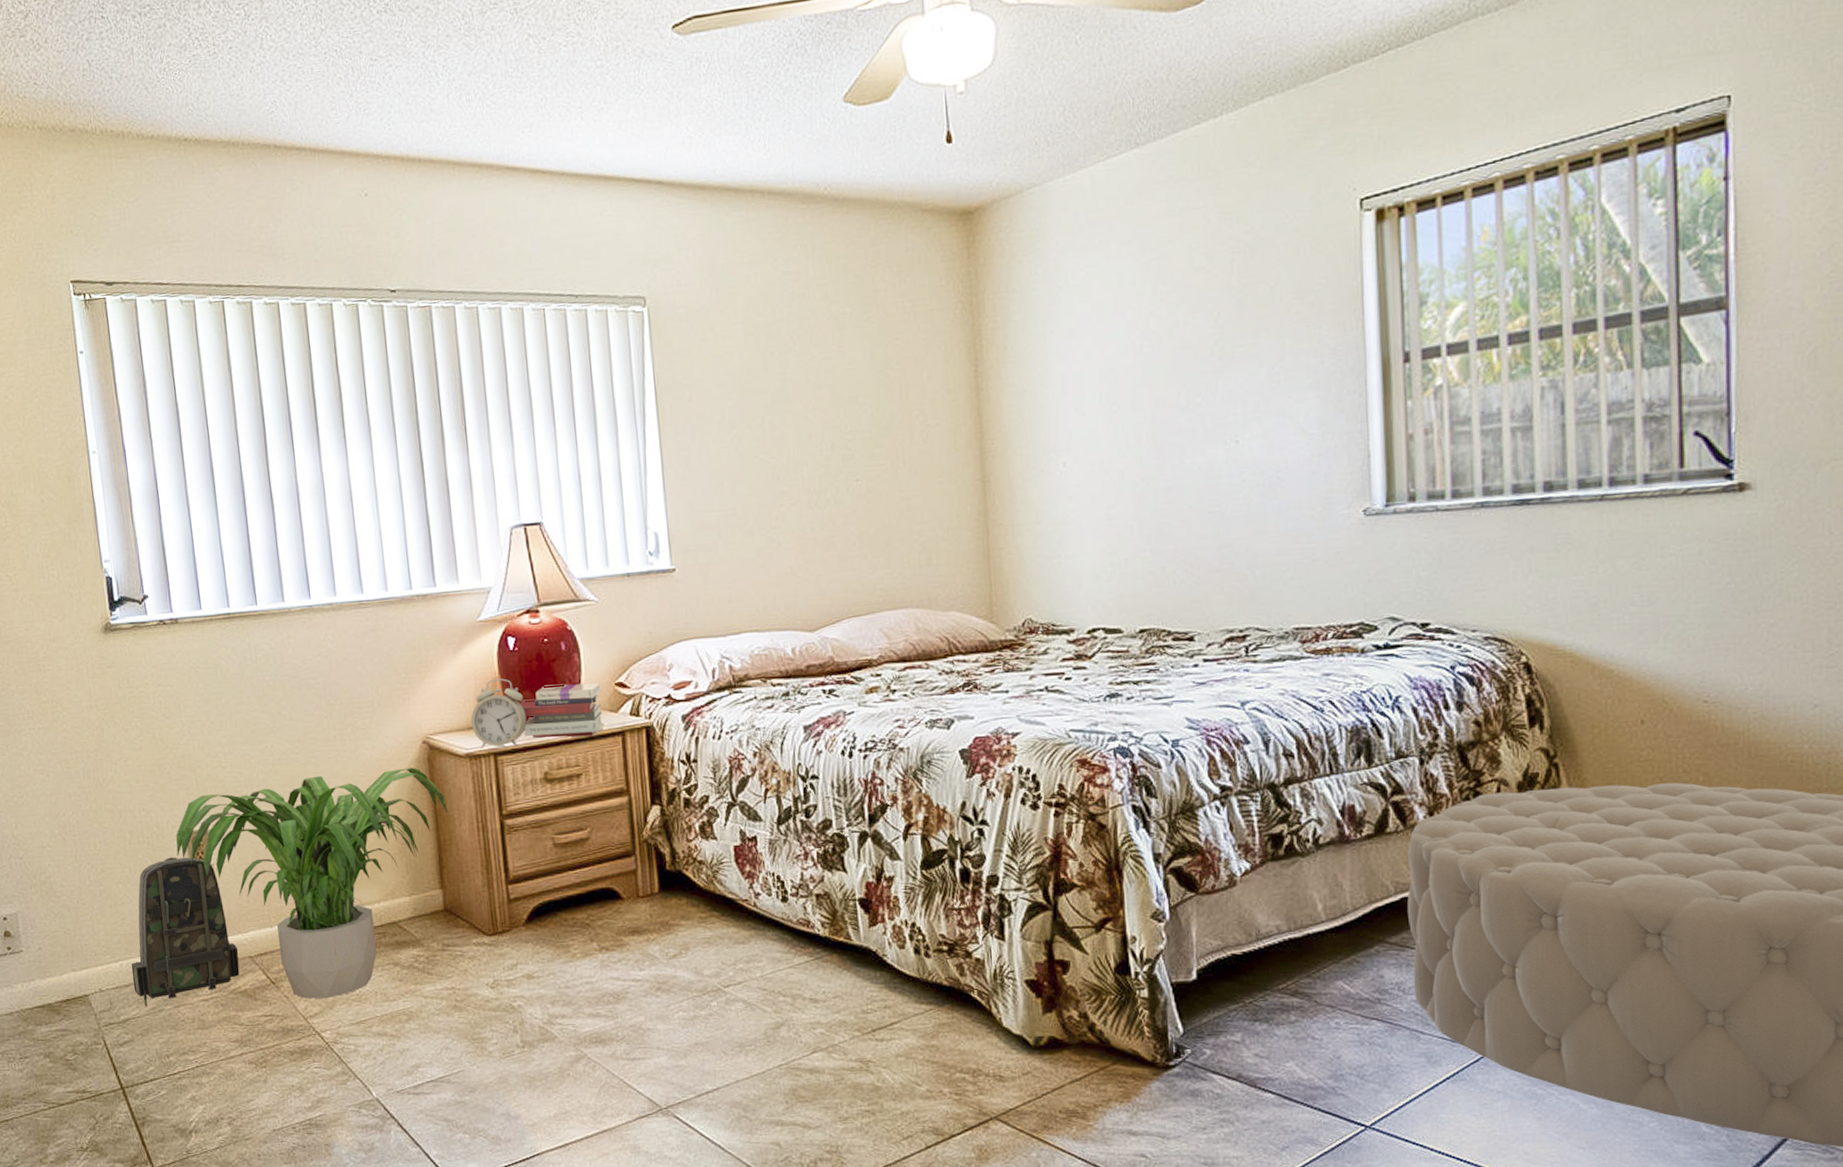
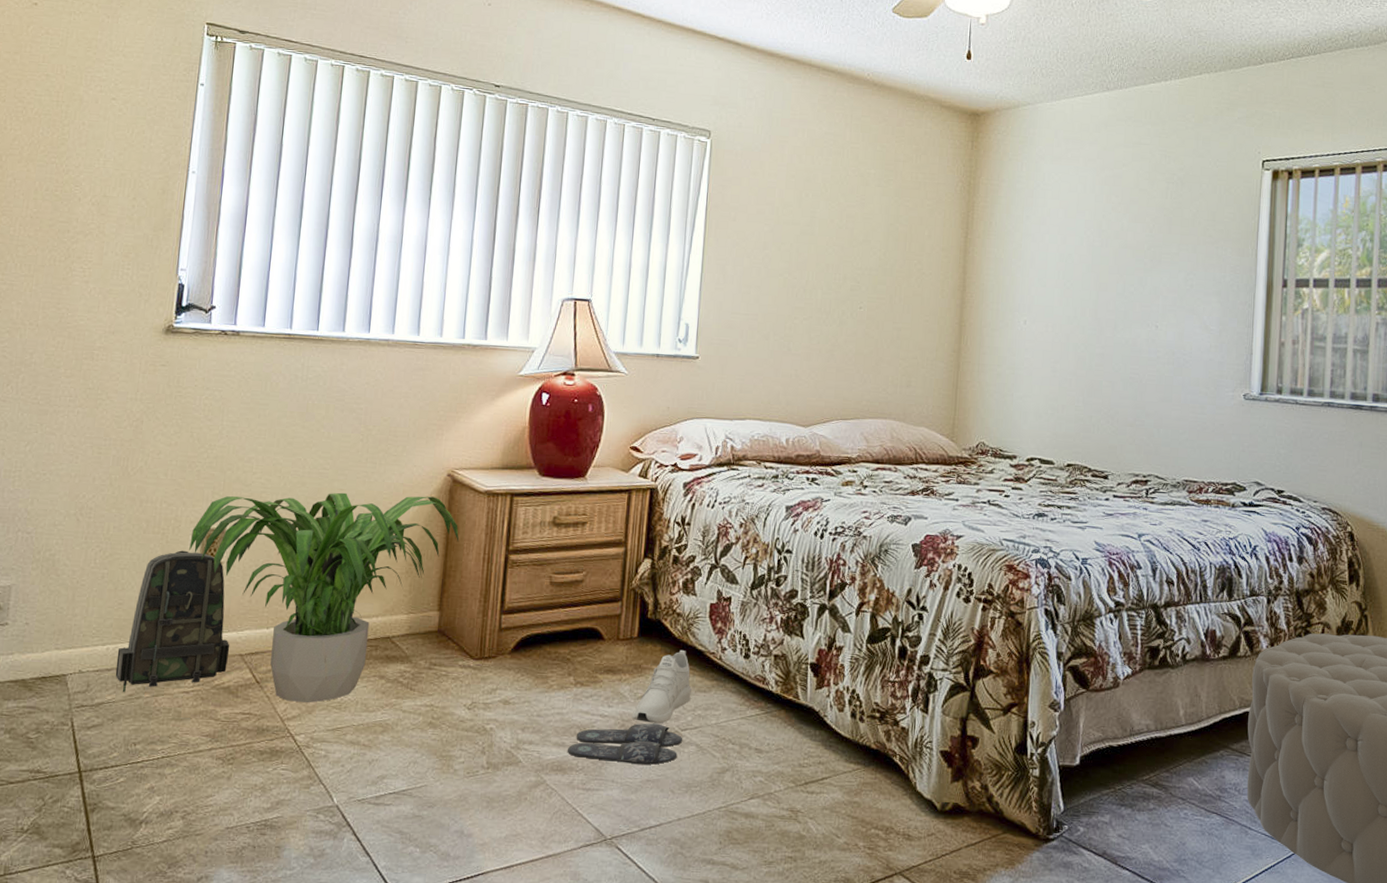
alarm clock: present [470,678,528,748] -> none [495,428,547,491]
books: present [520,682,605,738] -> none [541,440,617,490]
slippers: none [604,982,727,1028] -> present [568,723,682,765]
shoe: none [666,900,729,983] -> present [631,649,692,724]

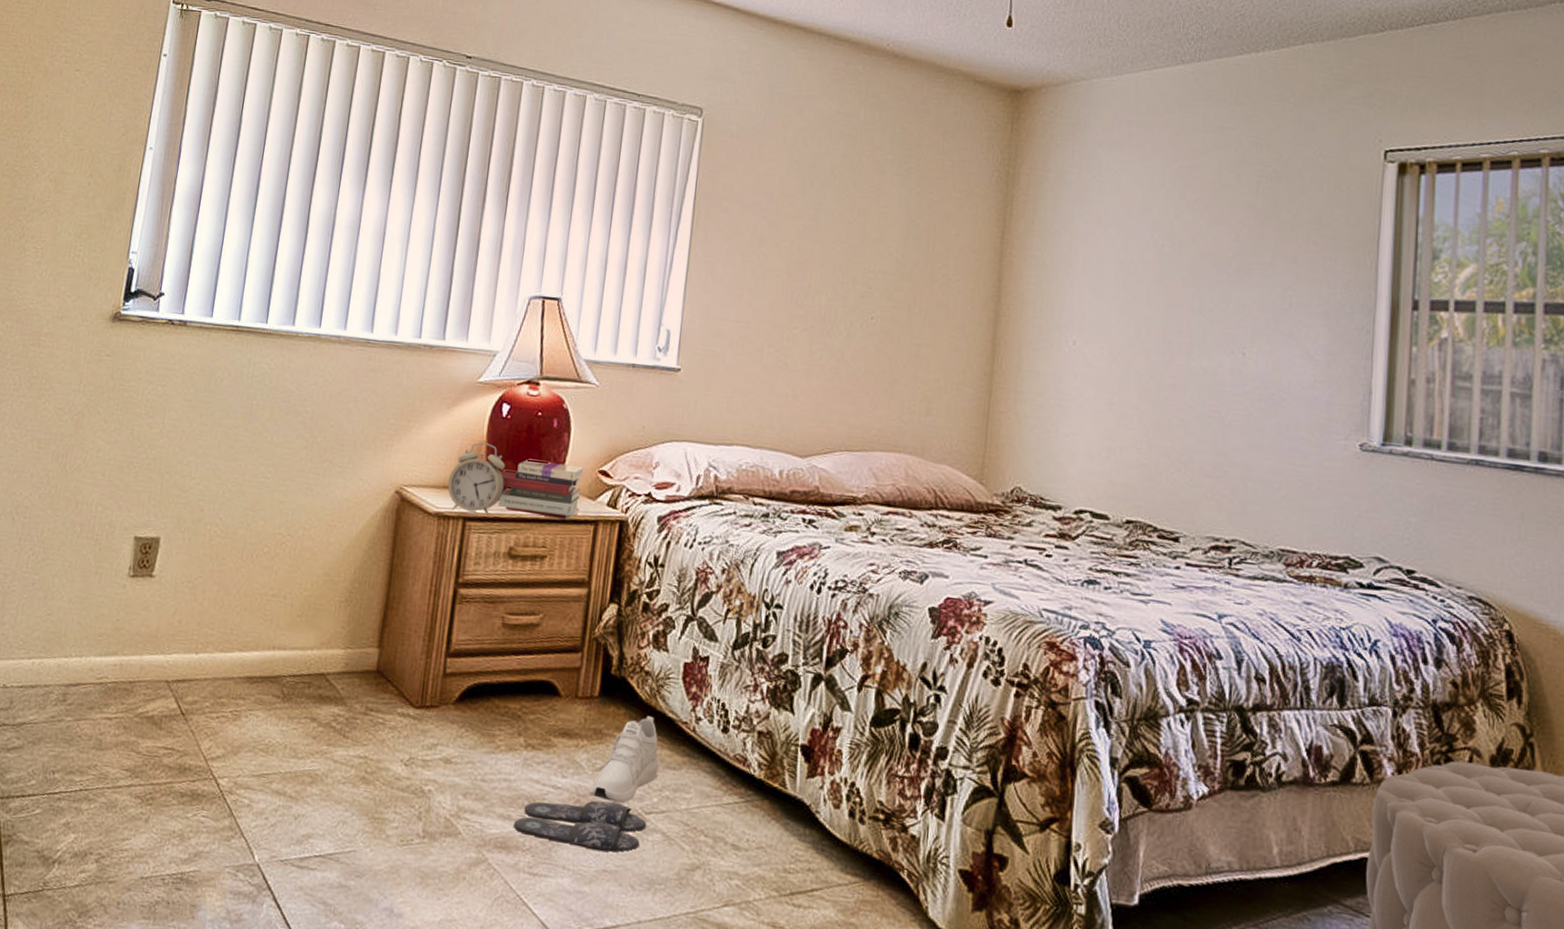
backpack: present [115,550,230,693] -> none [39,559,157,714]
potted plant: present [189,492,459,702] -> none [121,502,405,742]
alarm clock: none [495,428,547,491] -> present [447,442,505,516]
books: none [541,440,617,490] -> present [498,458,584,520]

